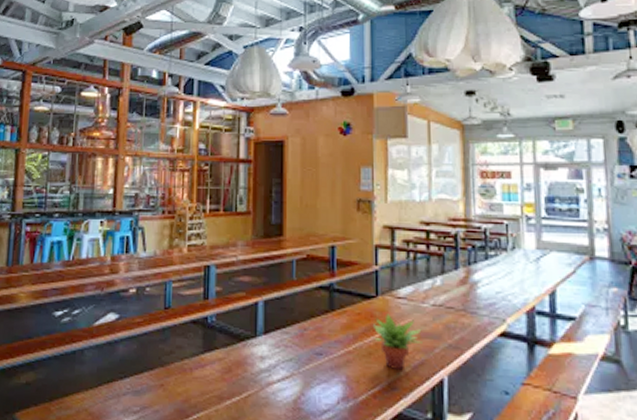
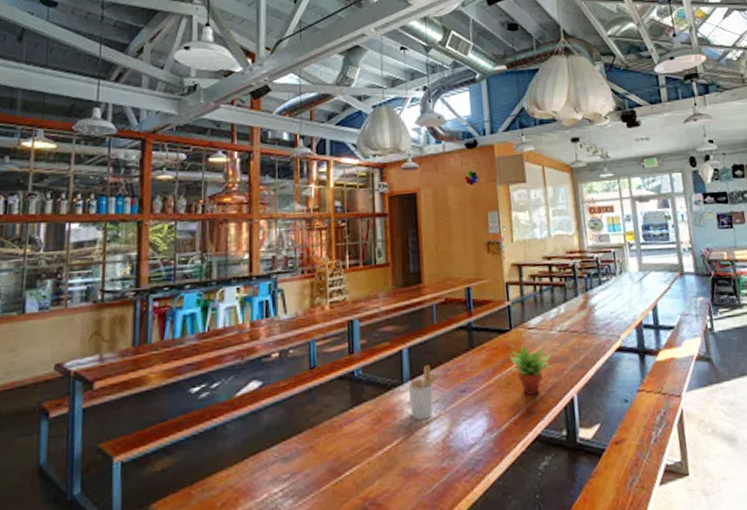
utensil holder: none [261,321,300,377] -> present [408,364,444,420]

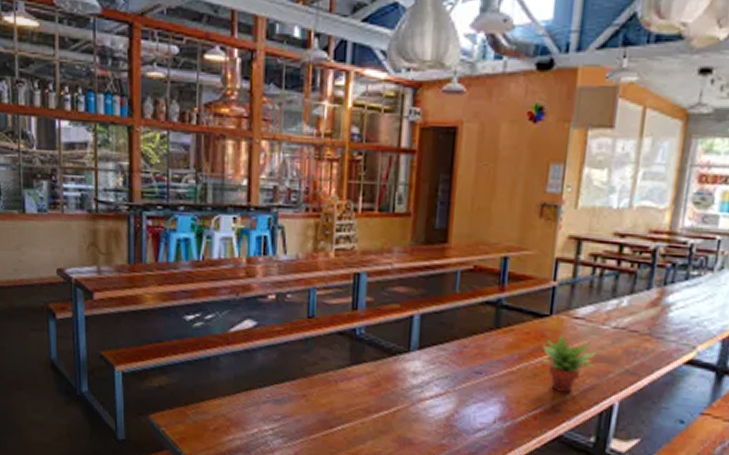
utensil holder: present [408,364,444,420] -> none [414,336,458,393]

